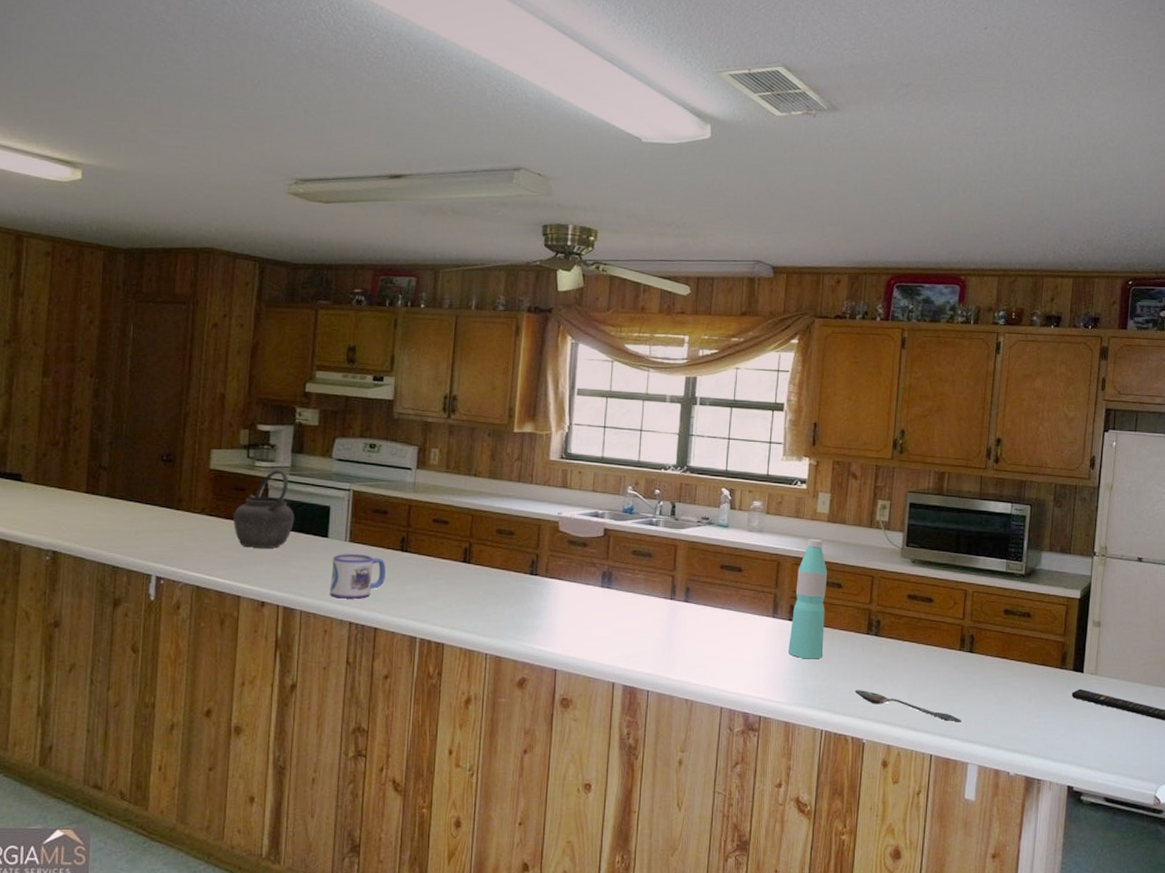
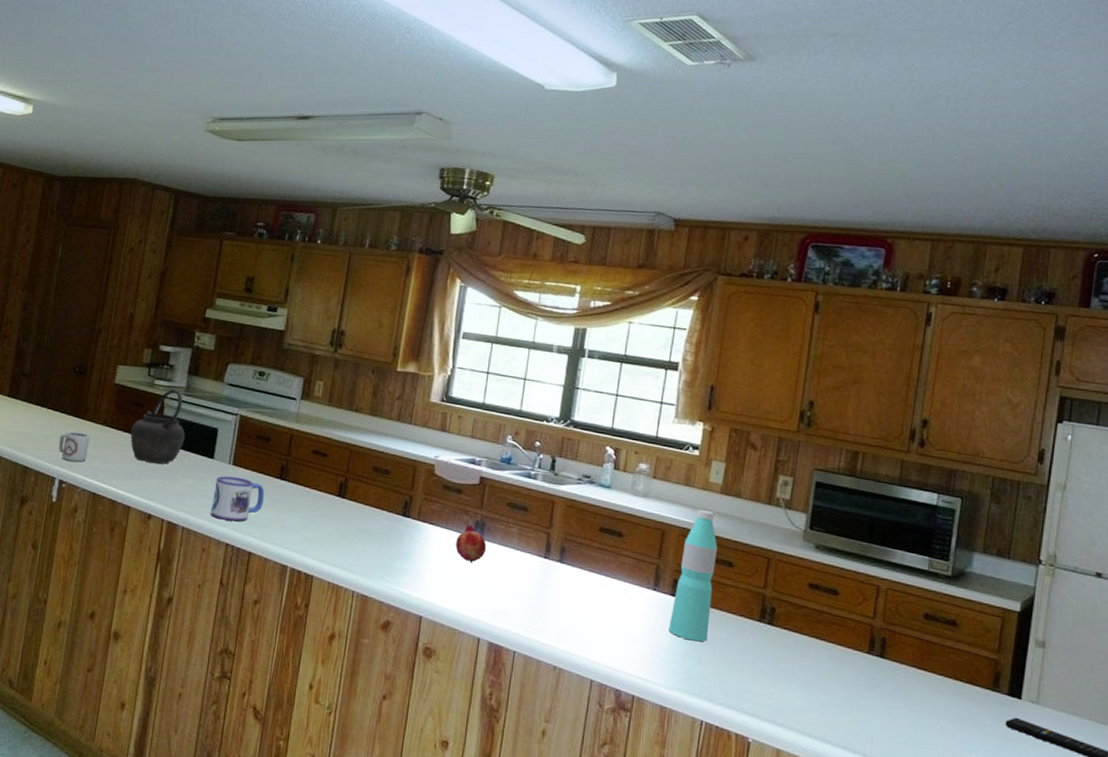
cup: none [151,524,187,556] -> present [58,431,90,462]
fruit: none [585,576,615,611] -> present [455,524,487,562]
spoon: present [854,690,962,722] -> none [742,681,867,736]

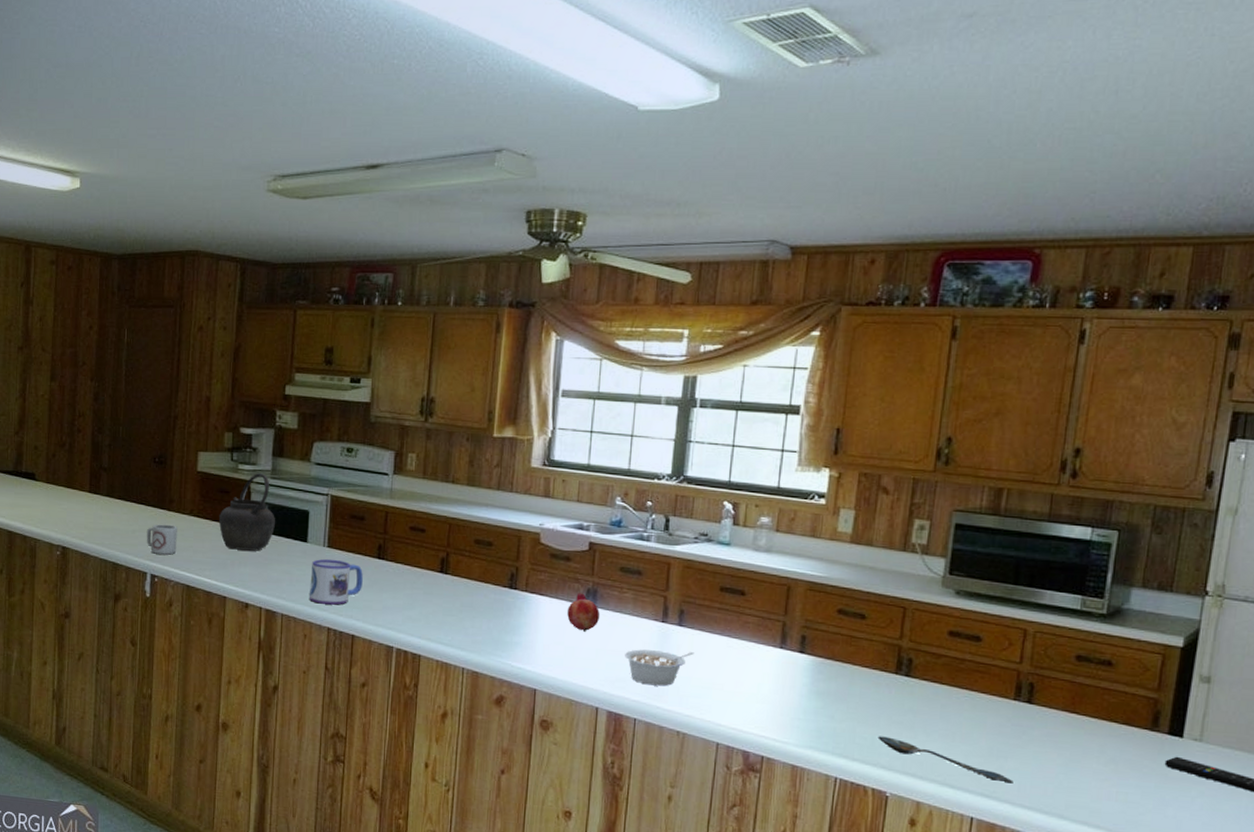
legume: none [508,583,573,621] -> present [625,649,694,686]
water bottle: present [669,509,718,642] -> none [798,561,849,698]
spoon: none [742,681,867,736] -> present [877,736,1014,784]

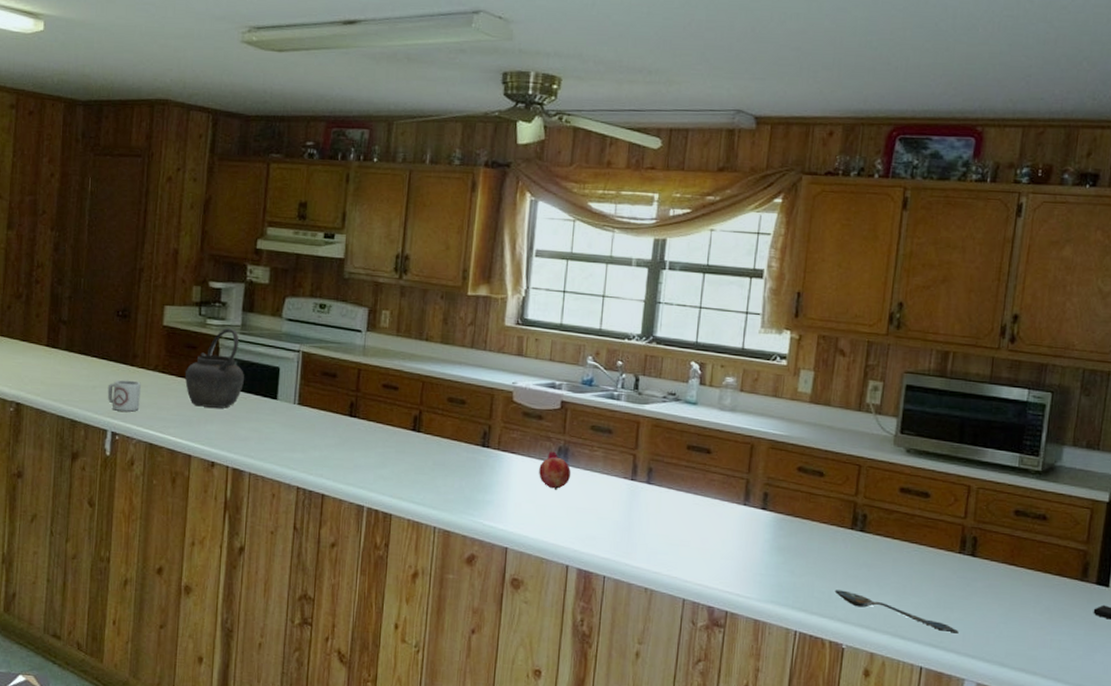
mug: present [310,559,363,605] -> none [279,416,334,464]
legume: present [625,649,694,686] -> none [595,507,662,544]

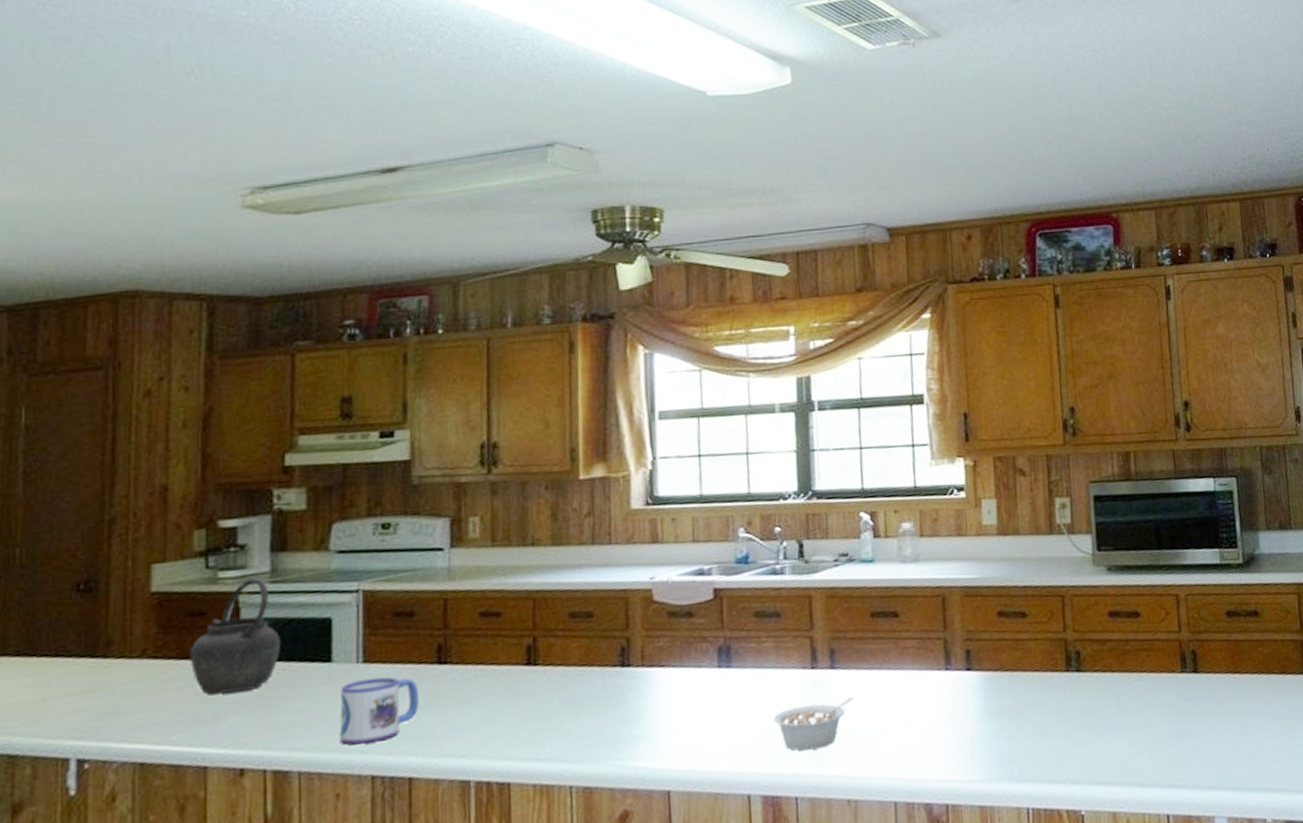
cup: present [107,379,141,412] -> none [67,677,121,728]
mug: none [279,416,334,464] -> present [340,677,419,745]
fruit: present [539,451,571,489] -> none [697,653,738,701]
legume: none [595,507,662,544] -> present [773,697,853,751]
spoon: present [834,590,959,634] -> none [1061,745,1198,767]

